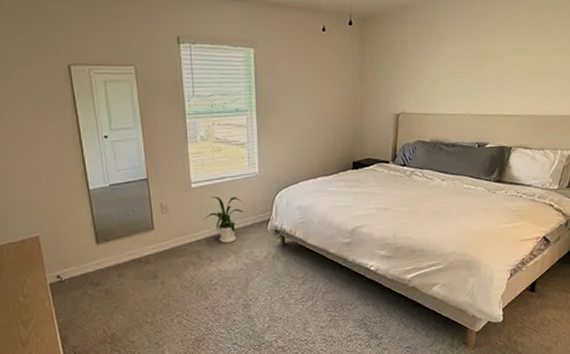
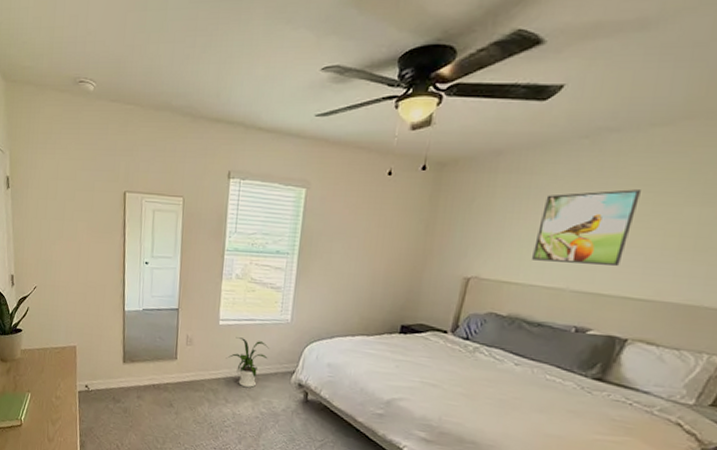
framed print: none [441,31,504,94] -> present [532,189,641,266]

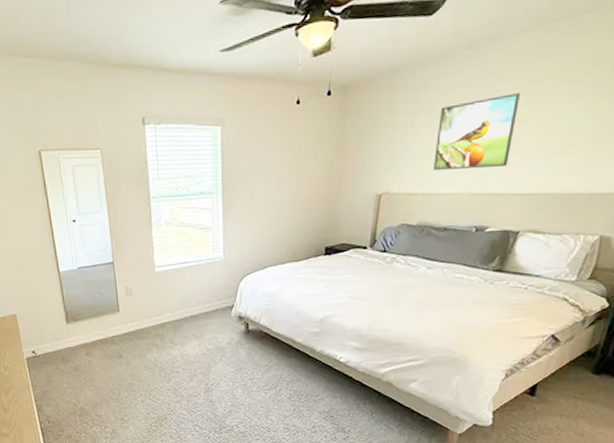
house plant: present [226,337,269,388] -> none [167,281,207,328]

